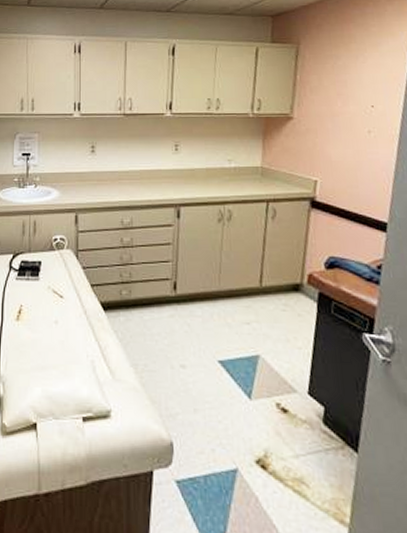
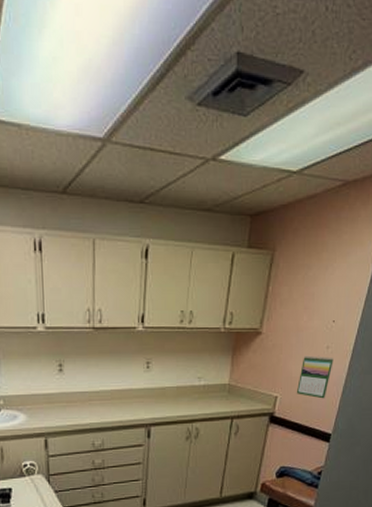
calendar: none [338,140,379,184] -> present [296,355,334,399]

